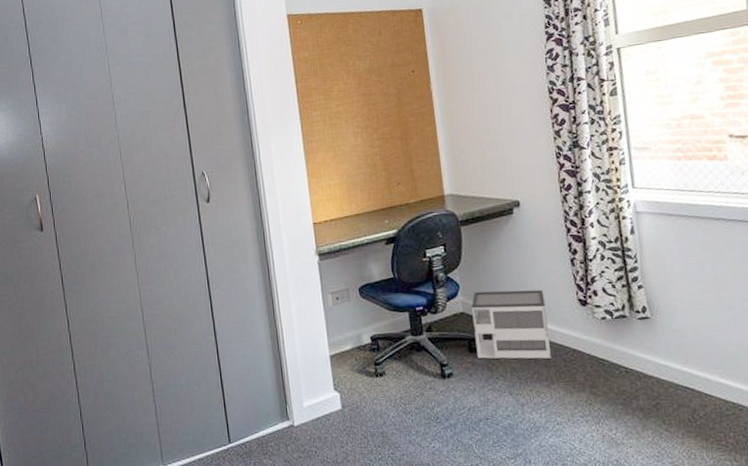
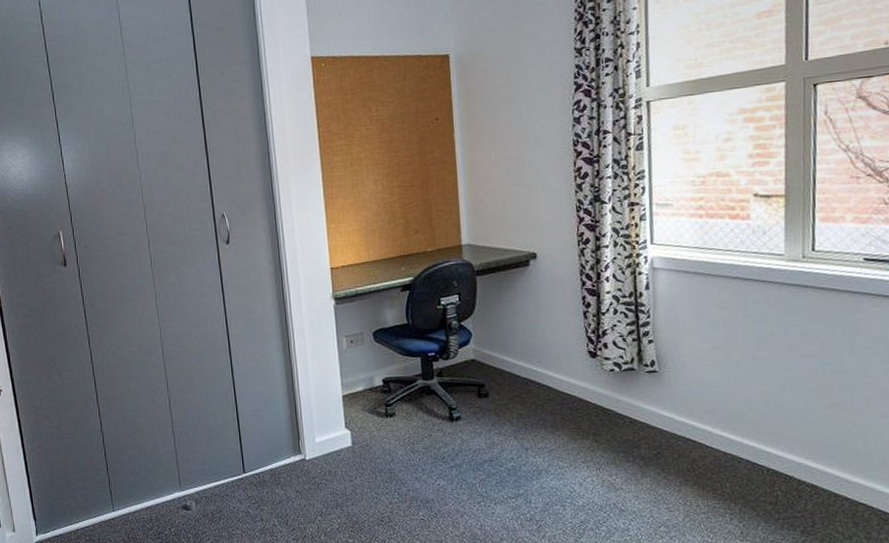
architectural model: present [471,289,551,359] -> none [482,340,558,407]

